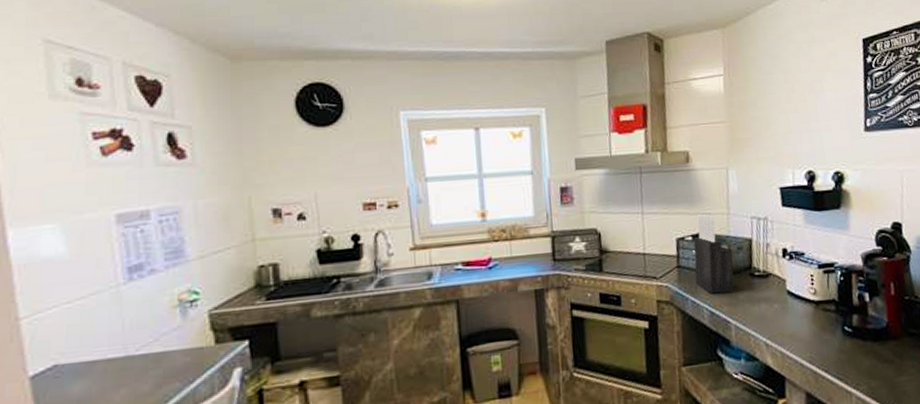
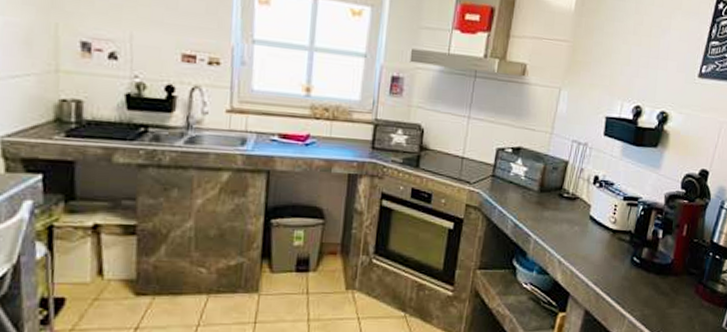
knife block: present [693,213,735,294] -> none [506,128,547,208]

